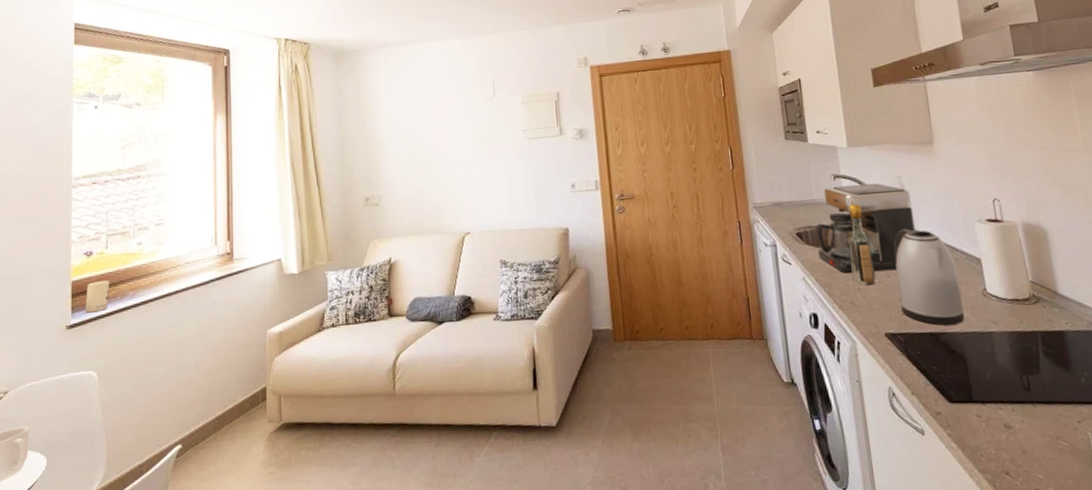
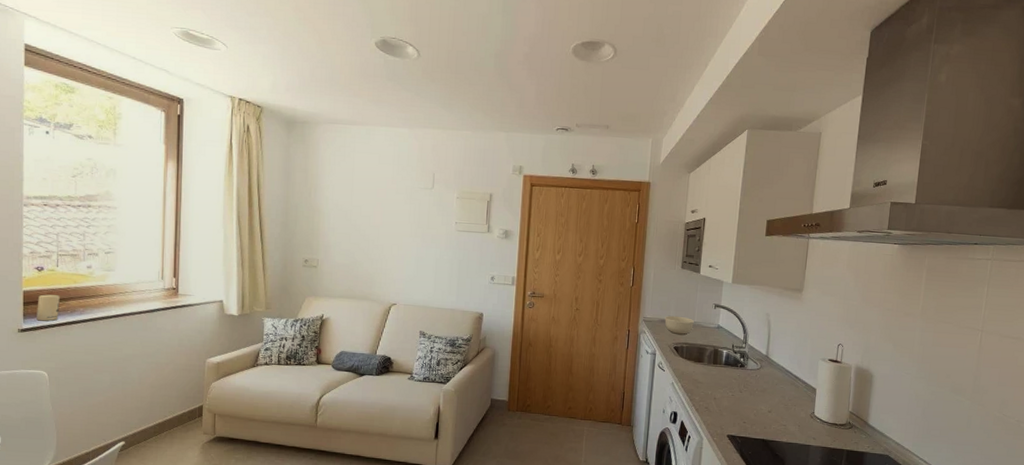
bowl: none [778,195,814,219] -> present [664,315,694,336]
coffee maker: present [816,183,915,274] -> none [689,314,774,388]
bottle: present [847,203,877,286] -> none [712,330,733,397]
kettle: present [893,228,965,326] -> none [744,356,796,436]

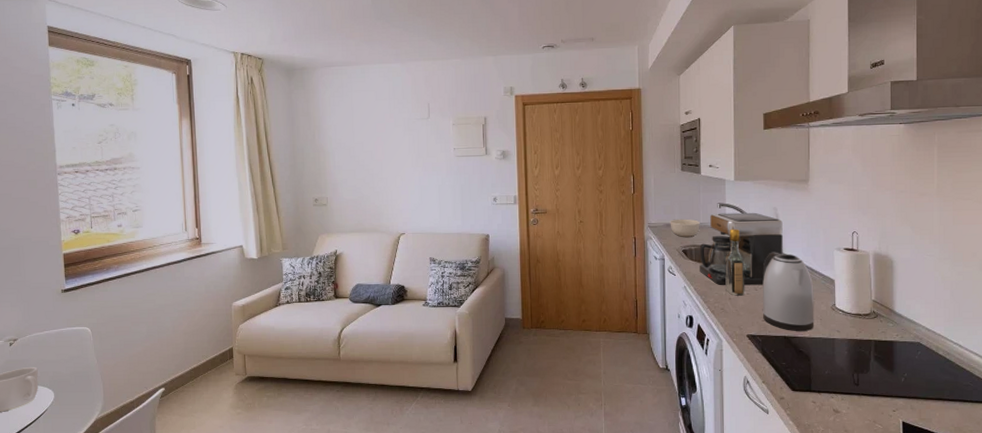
candle: present [37,294,60,322] -> none [76,255,97,280]
coffee maker: none [689,314,774,388] -> present [699,212,783,286]
bottle: none [712,330,733,397] -> present [725,229,745,296]
kettle: none [744,356,796,436] -> present [762,252,815,331]

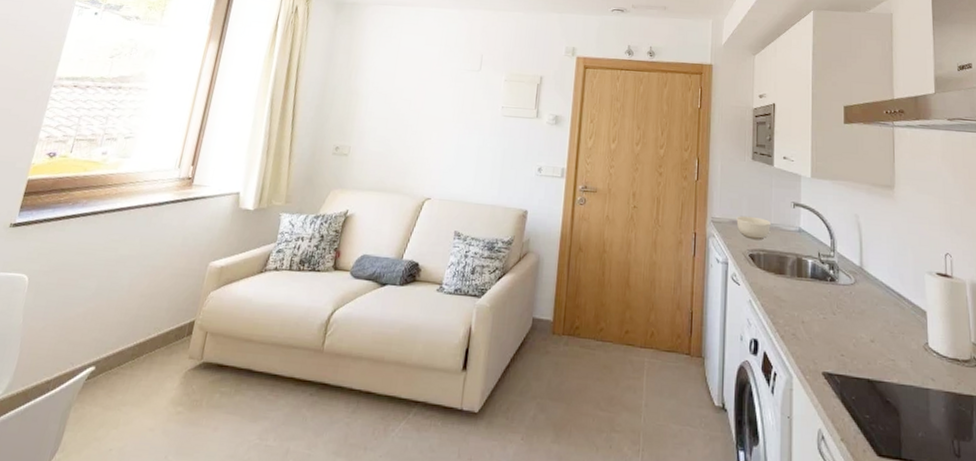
coffee maker: present [699,212,783,286] -> none [768,214,866,309]
bottle: present [725,229,745,296] -> none [798,234,821,320]
kettle: present [762,252,815,331] -> none [841,268,904,375]

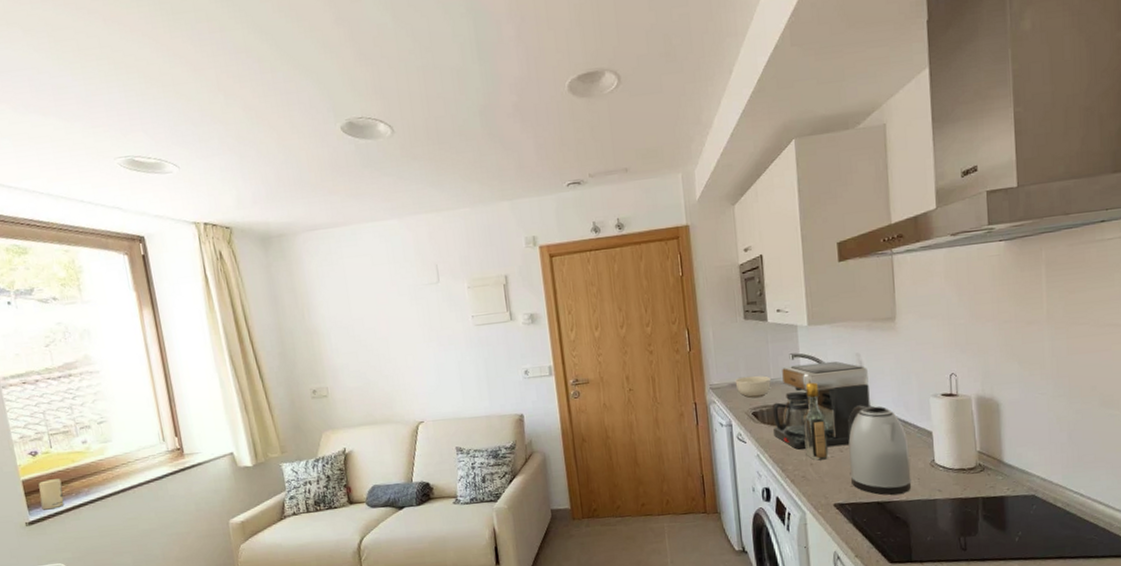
candle: none [33,183,66,215] -> present [38,478,64,510]
coffee maker: none [768,214,866,309] -> present [772,361,870,451]
bottle: none [798,234,821,320] -> present [802,382,829,461]
kettle: none [841,268,904,375] -> present [847,405,912,495]

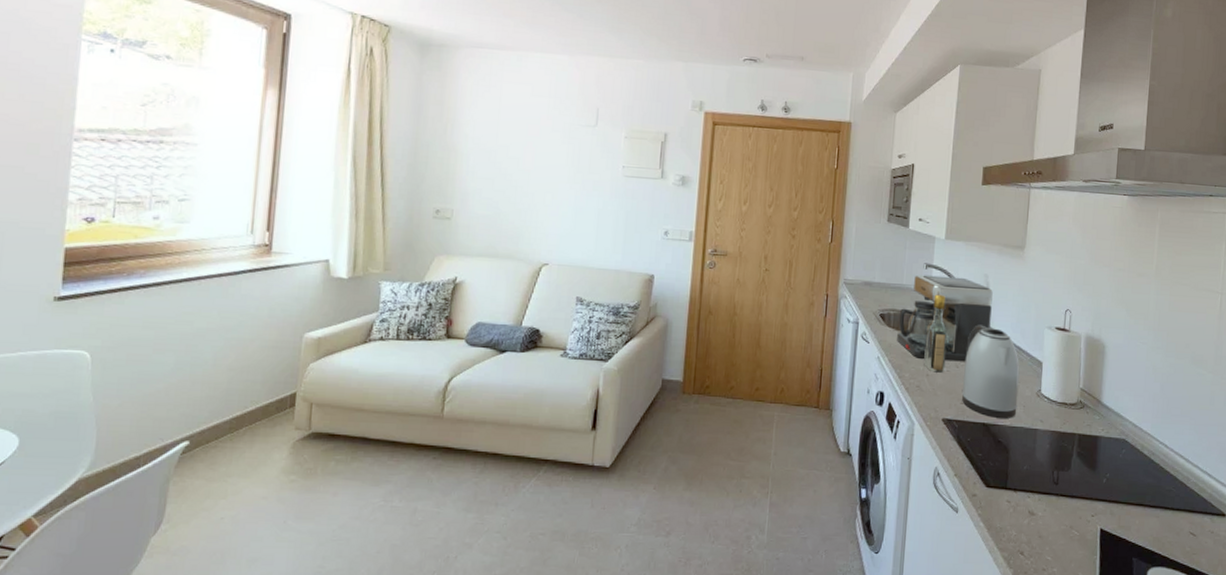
candle: present [38,478,64,510] -> none [80,252,114,287]
bowl: present [735,375,771,399] -> none [868,277,903,301]

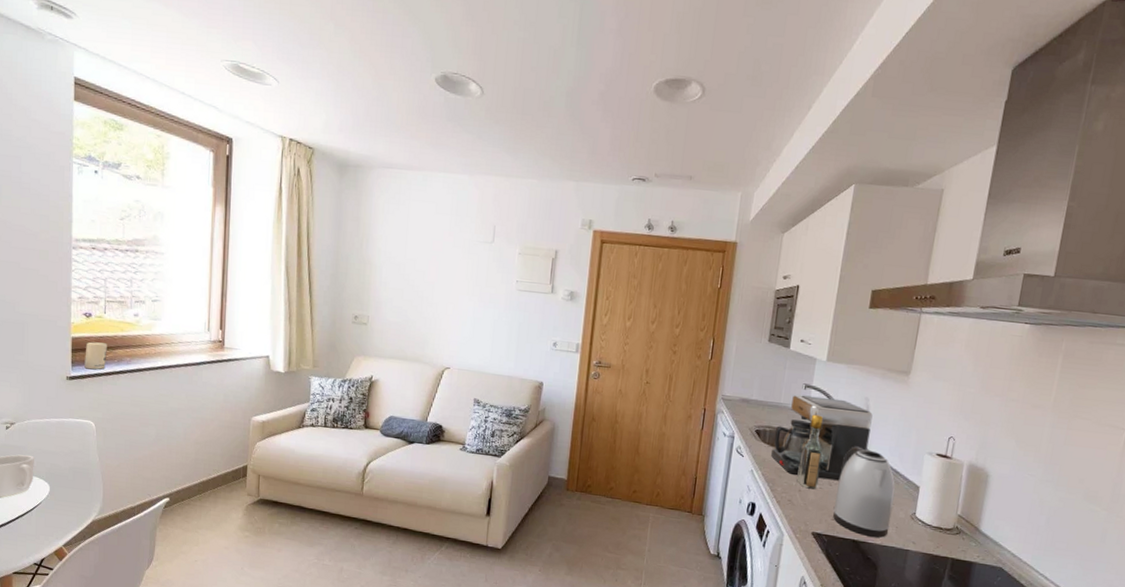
candle: none [80,252,114,287] -> present [84,342,107,370]

